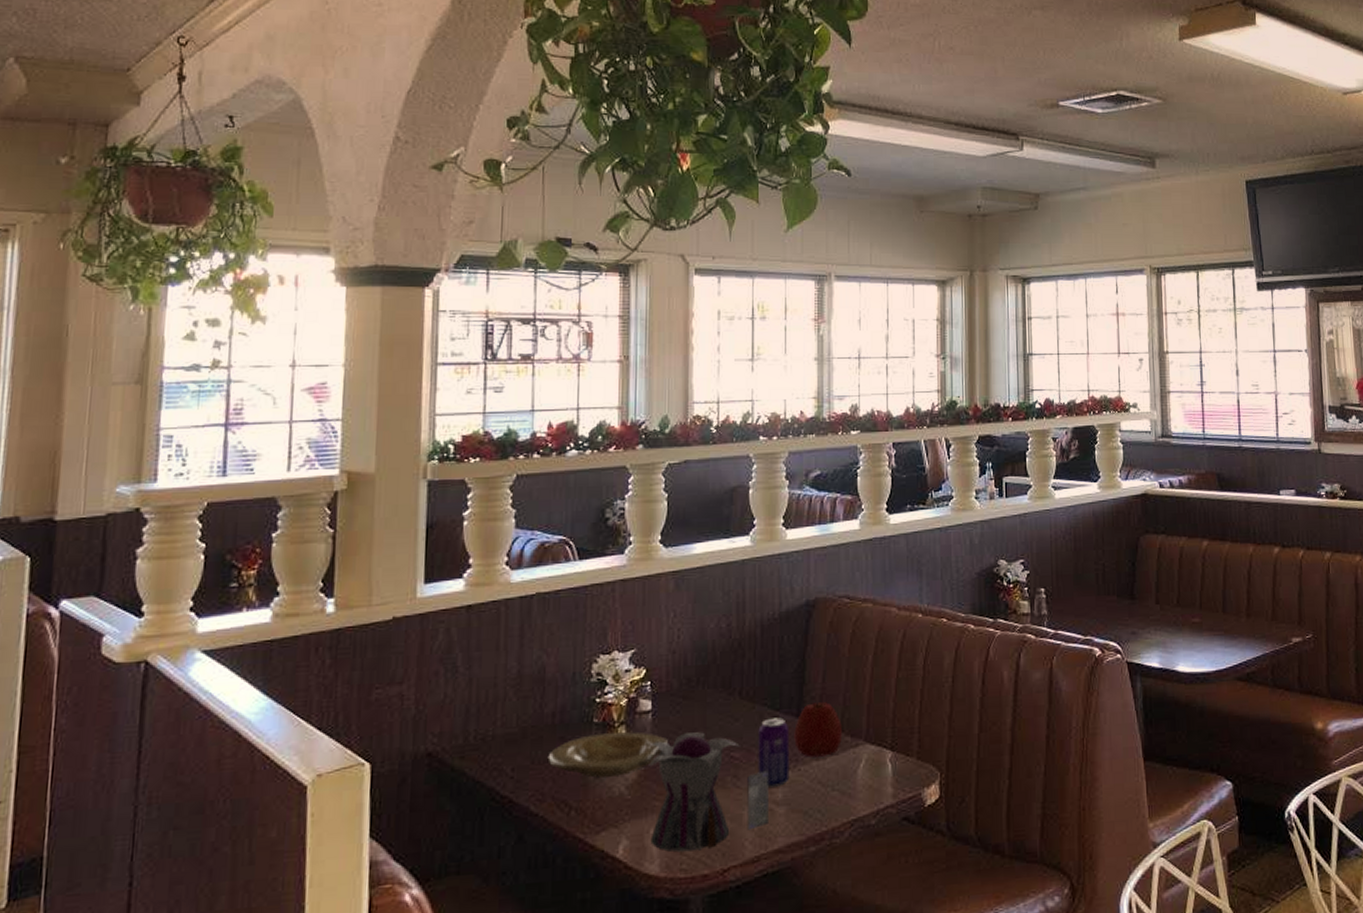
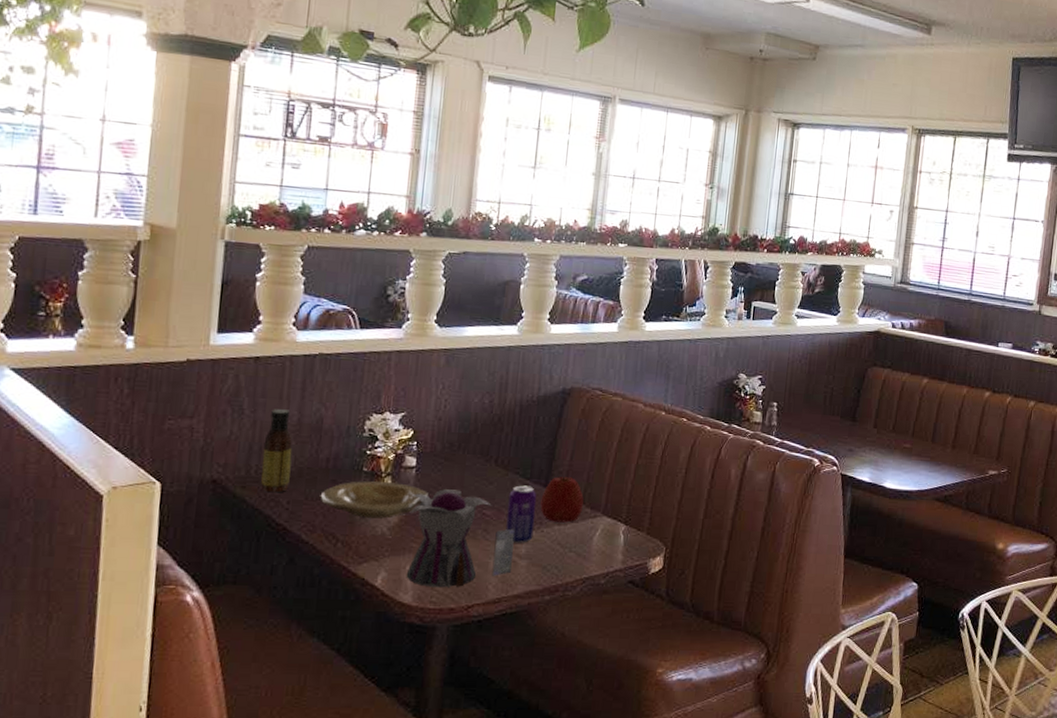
sauce bottle: none [480,661,514,761] -> present [261,409,293,493]

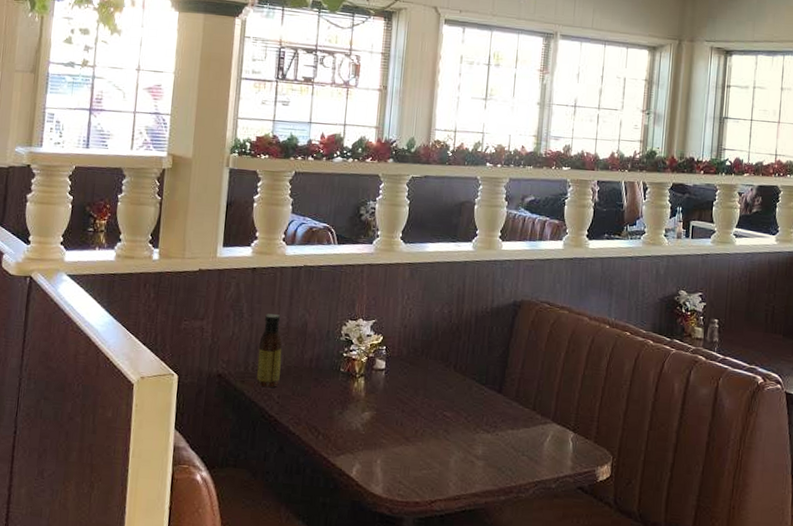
plate: present [320,481,428,519] -> none [304,380,396,415]
teapot: present [406,489,515,588] -> none [377,391,473,483]
beverage can: present [506,485,537,543] -> none [464,390,492,445]
apple: present [540,477,584,523] -> none [495,383,535,428]

